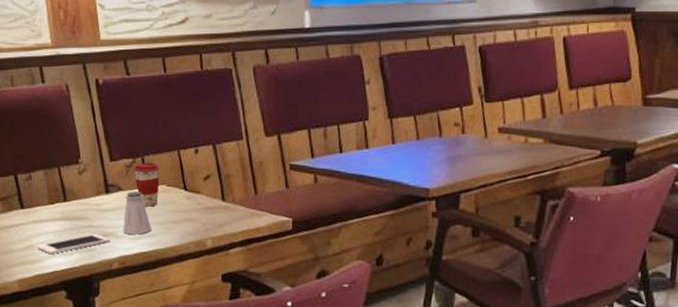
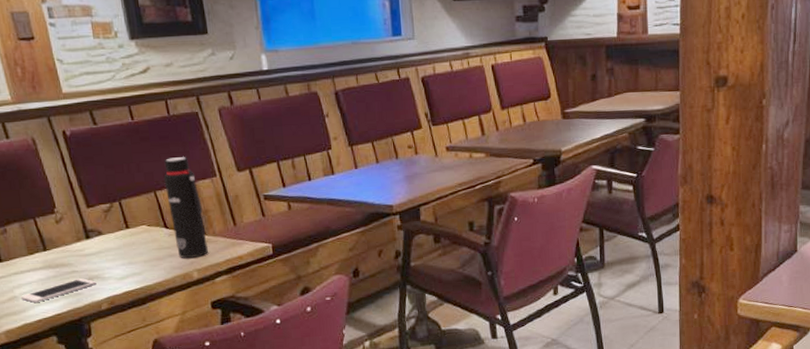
saltshaker: present [123,191,152,235] -> none [107,234,138,275]
coffee cup: present [133,162,160,207] -> none [111,205,141,248]
water bottle: none [189,116,225,225] -> present [163,157,208,259]

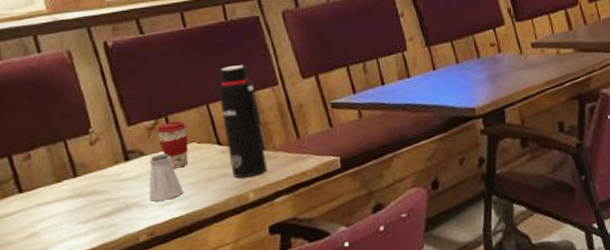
cell phone: present [20,278,97,303] -> none [42,207,135,238]
saltshaker: none [107,234,138,275] -> present [149,154,184,202]
coffee cup: none [111,205,141,248] -> present [155,120,189,169]

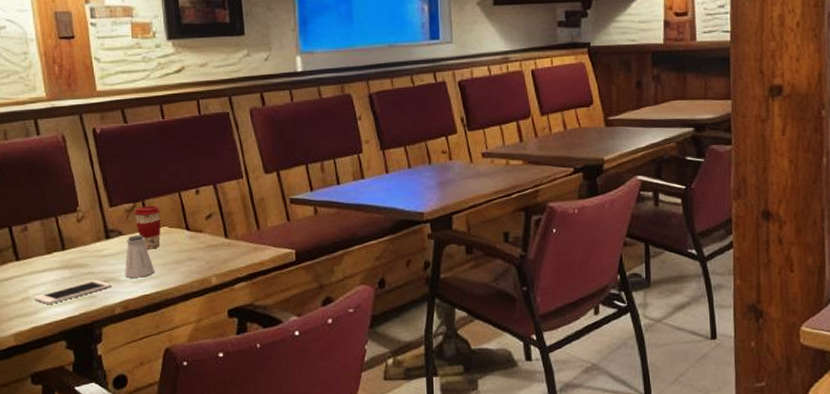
cell phone: none [42,207,135,238] -> present [33,280,112,304]
water bottle: present [218,65,267,178] -> none [189,157,229,263]

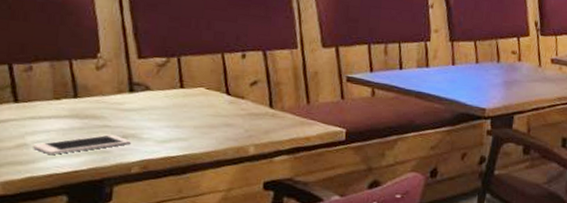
saltshaker: present [125,235,155,278] -> none [148,92,185,138]
coffee cup: present [133,205,161,249] -> none [165,62,199,110]

